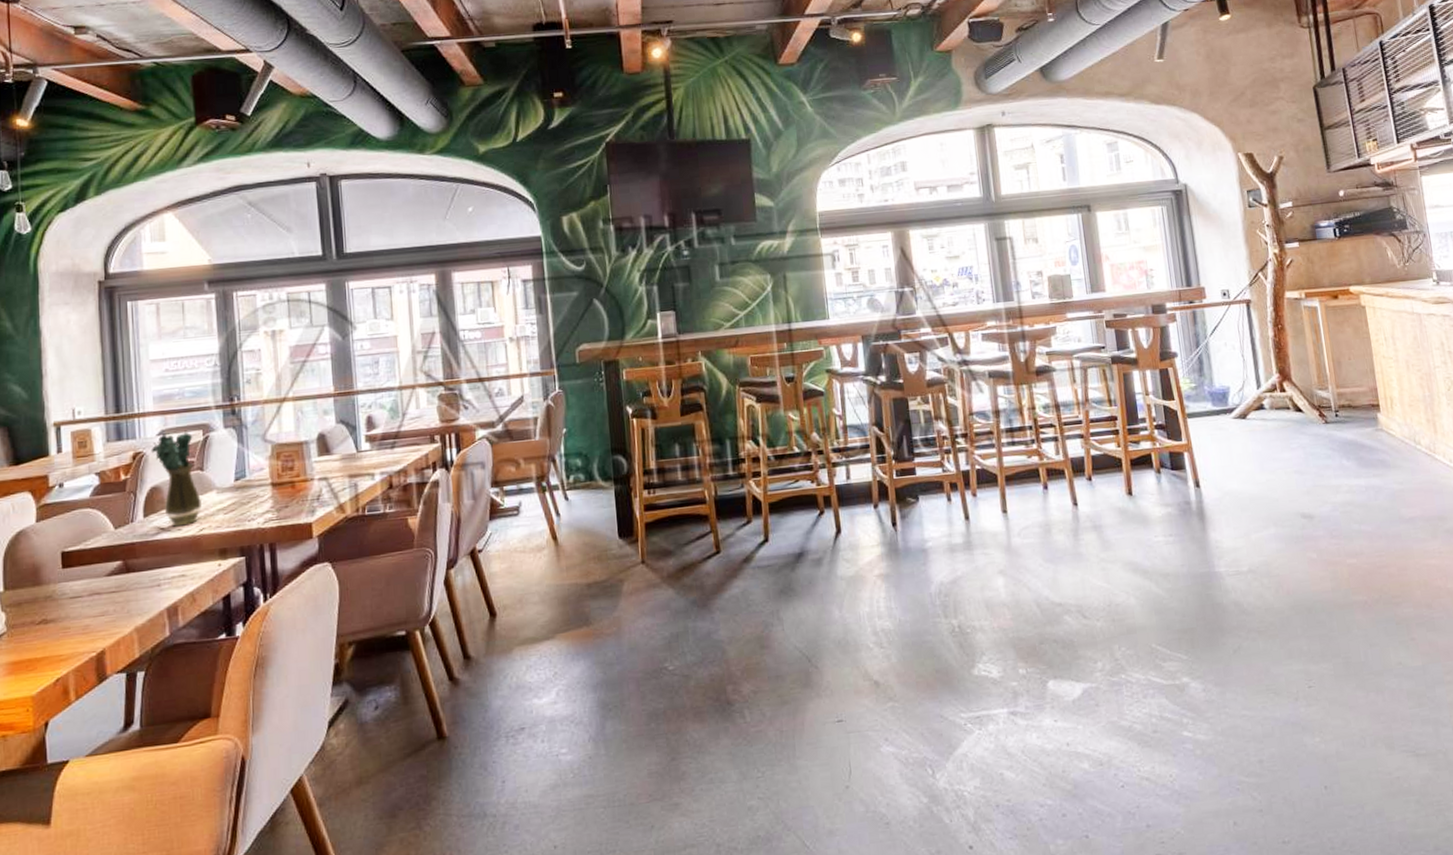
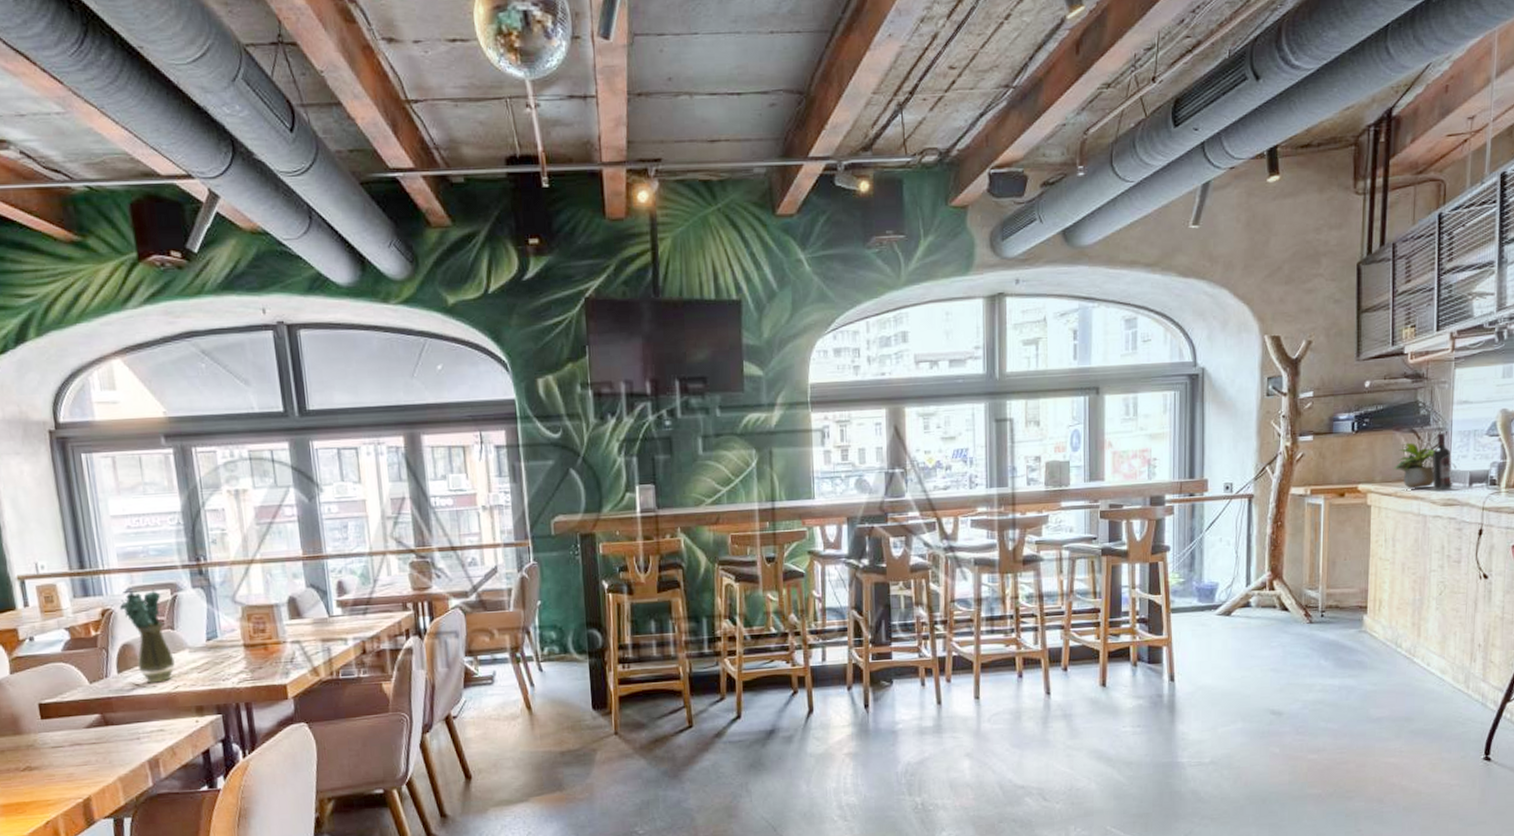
potted plant: none [1380,245,1422,289] -> present [1393,442,1436,489]
wine bottle: none [1414,235,1440,290] -> present [1432,433,1452,490]

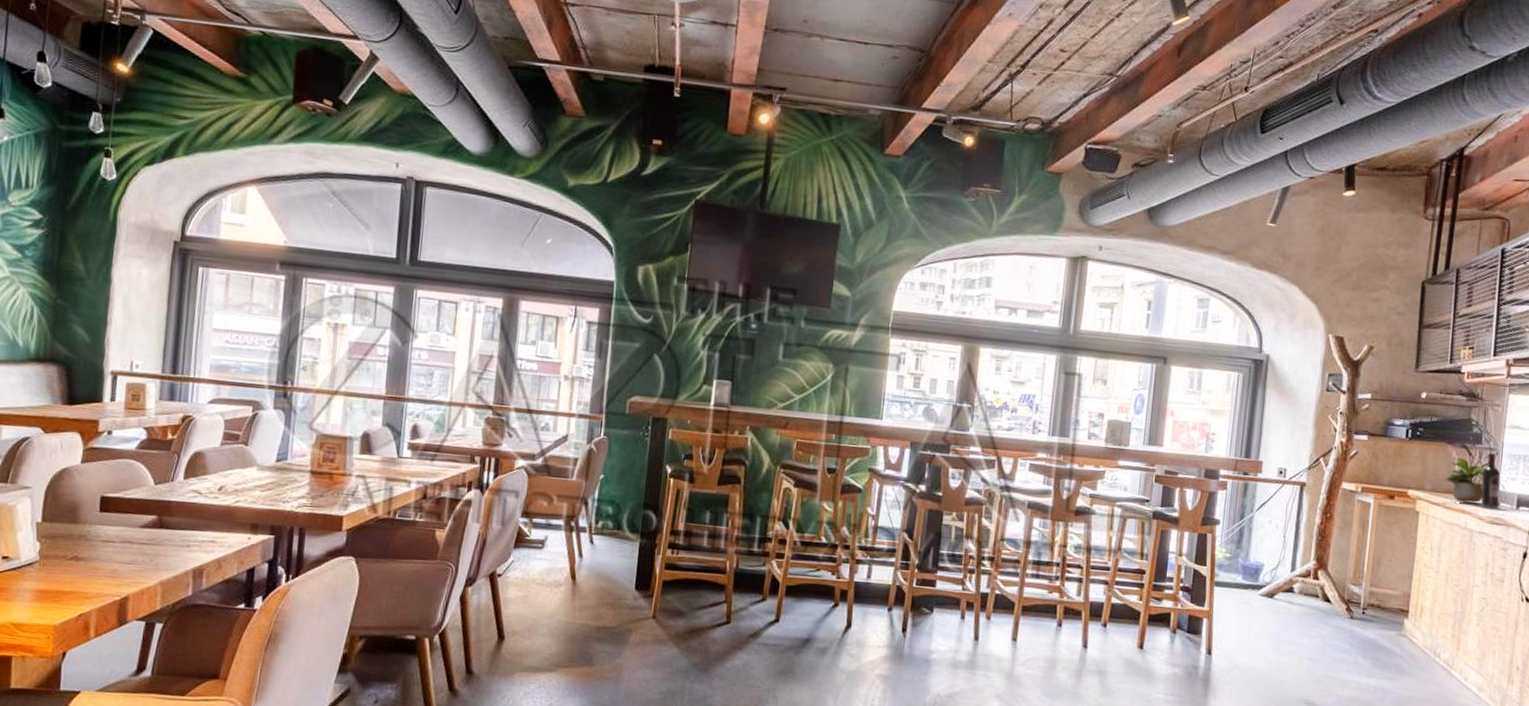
vase: present [119,588,175,683] -> none [200,399,243,494]

